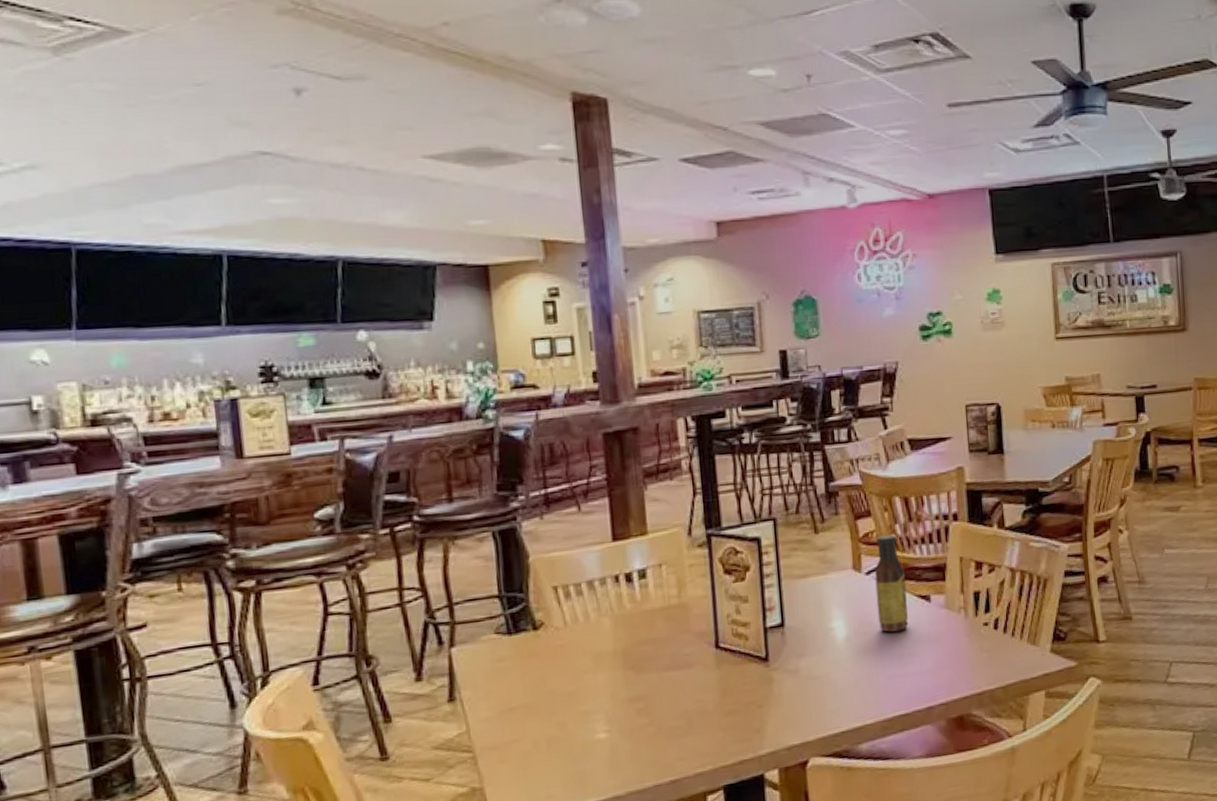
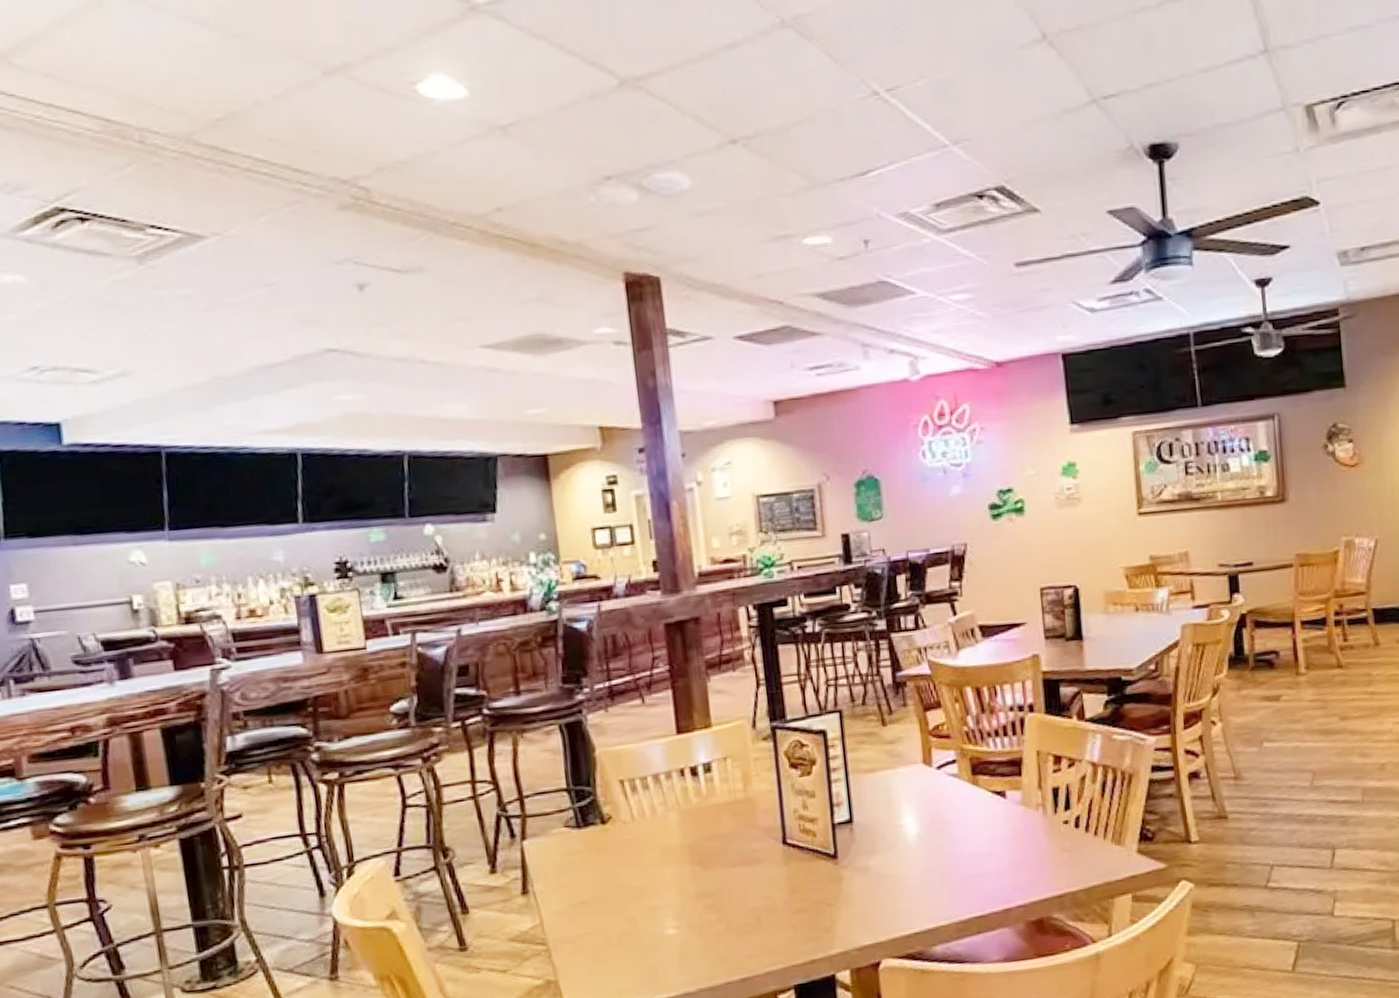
sauce bottle: present [874,534,908,633] -> none [946,727,983,830]

